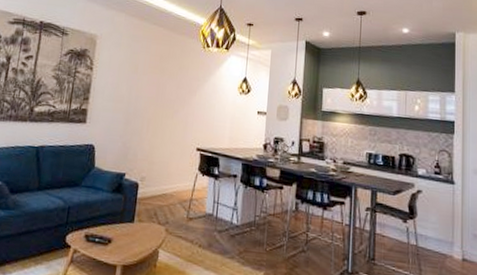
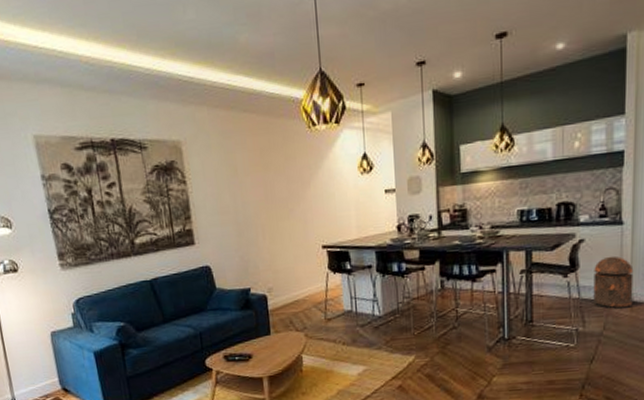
trash can: none [429,211,464,264] -> present [593,256,634,309]

